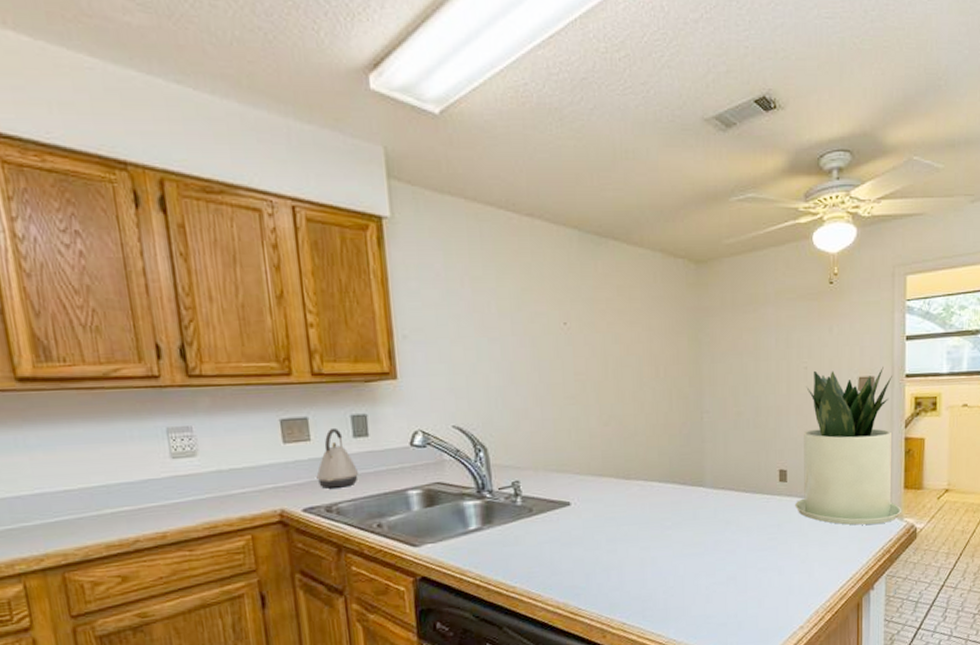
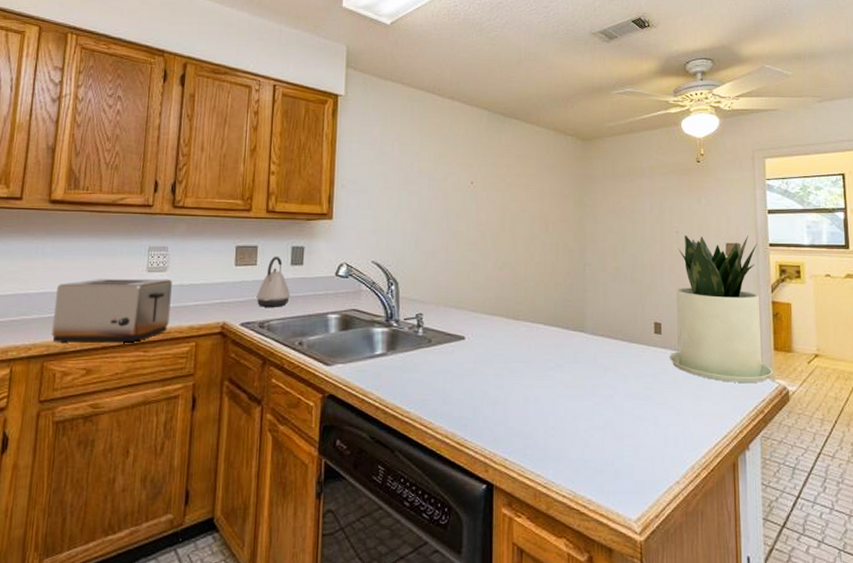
toaster: none [56,465,214,550] -> present [51,278,172,343]

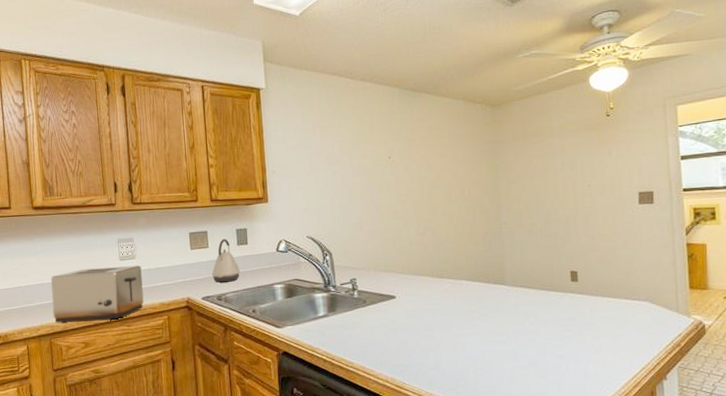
planter: present [670,235,774,382] -> none [587,183,689,321]

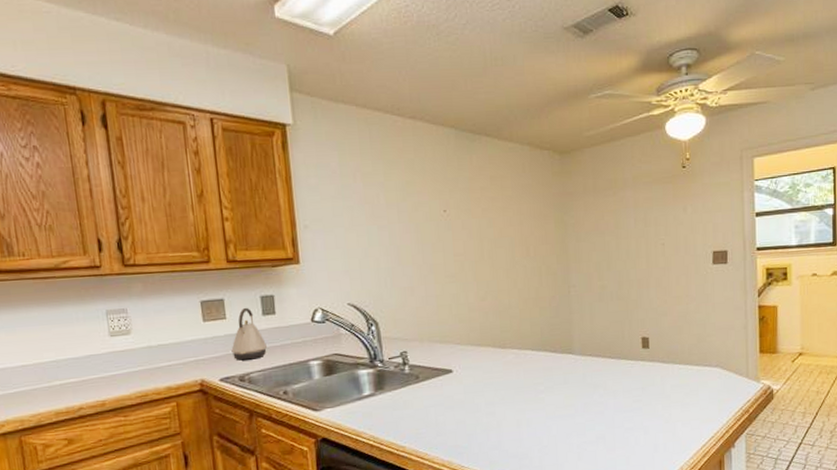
toaster: present [50,265,144,323] -> none [16,342,145,417]

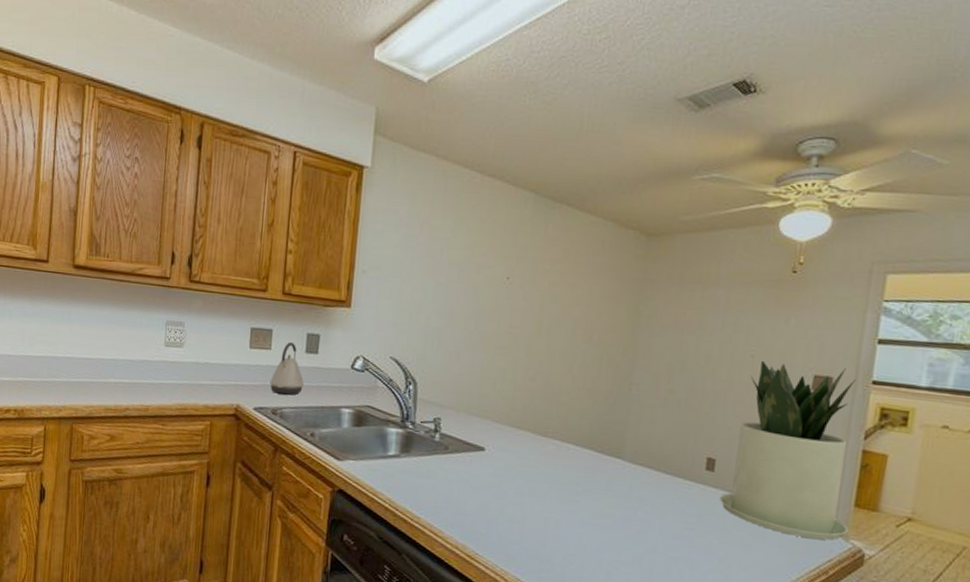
planter: none [658,241,759,388] -> present [720,360,855,540]

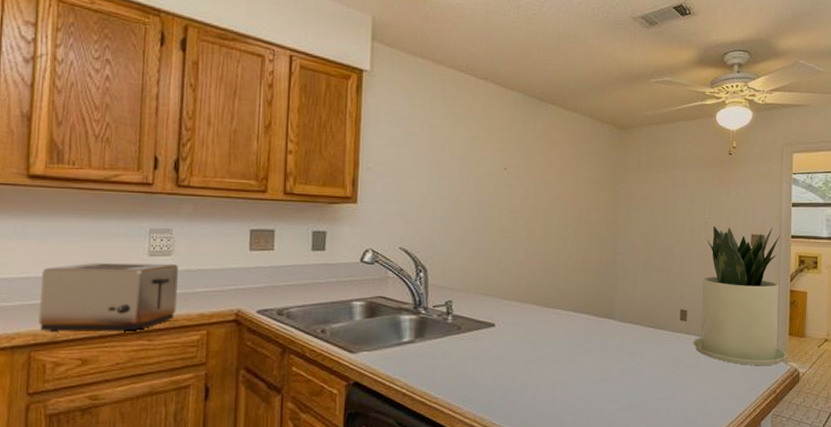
toaster: none [79,348,189,415] -> present [38,262,178,331]
kettle: present [269,341,304,395] -> none [274,240,311,294]

